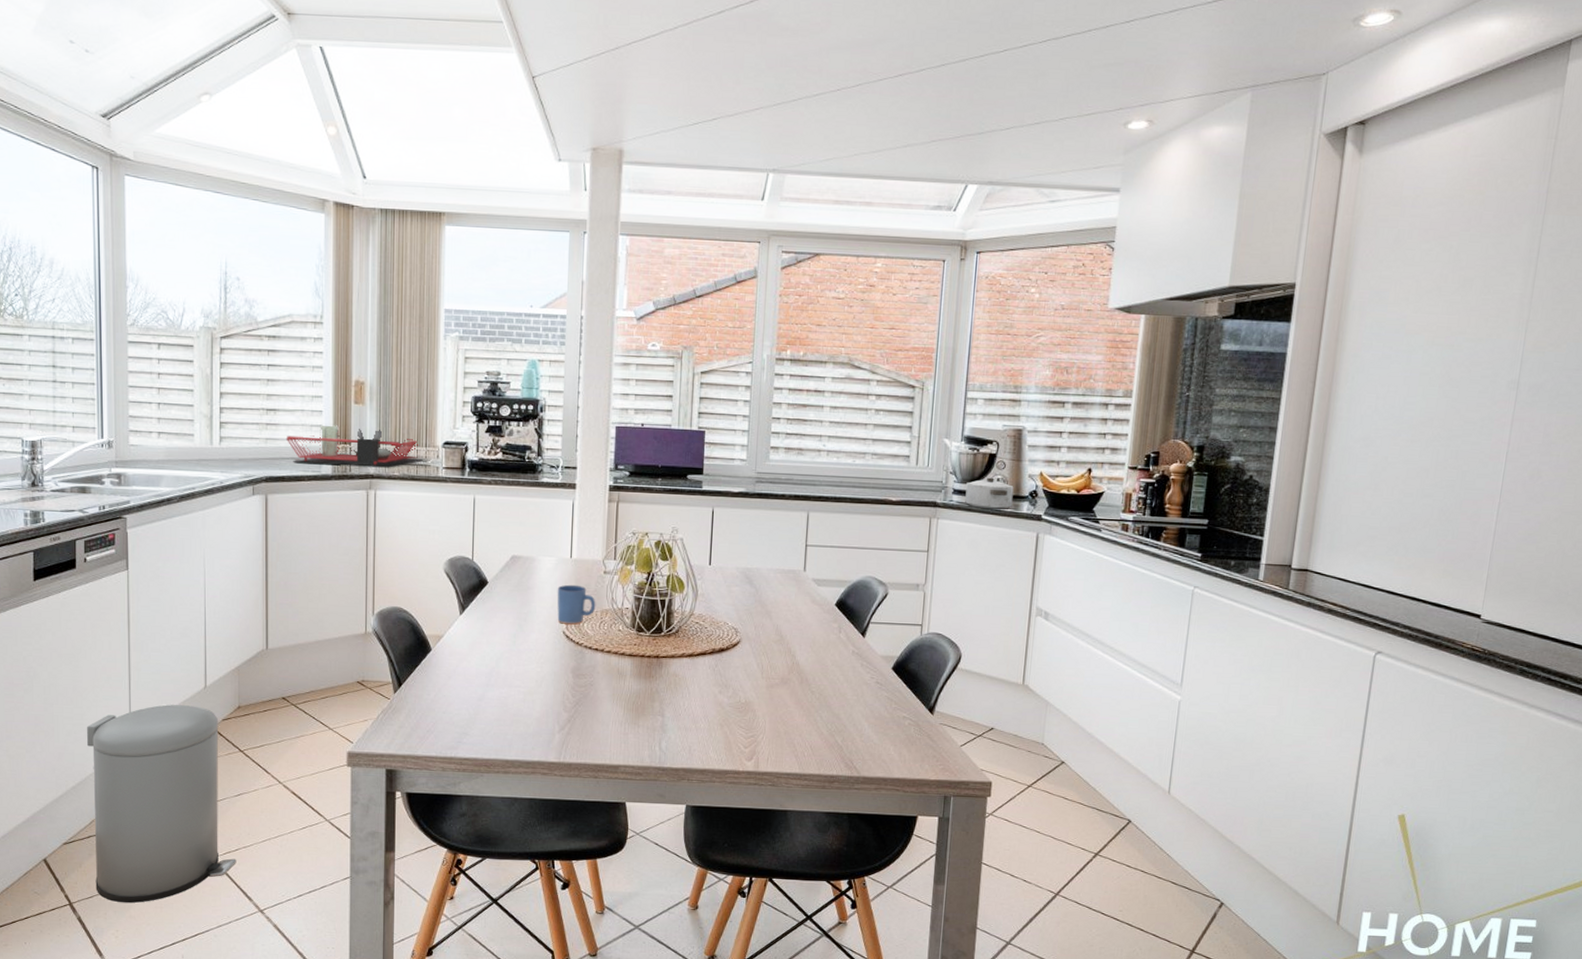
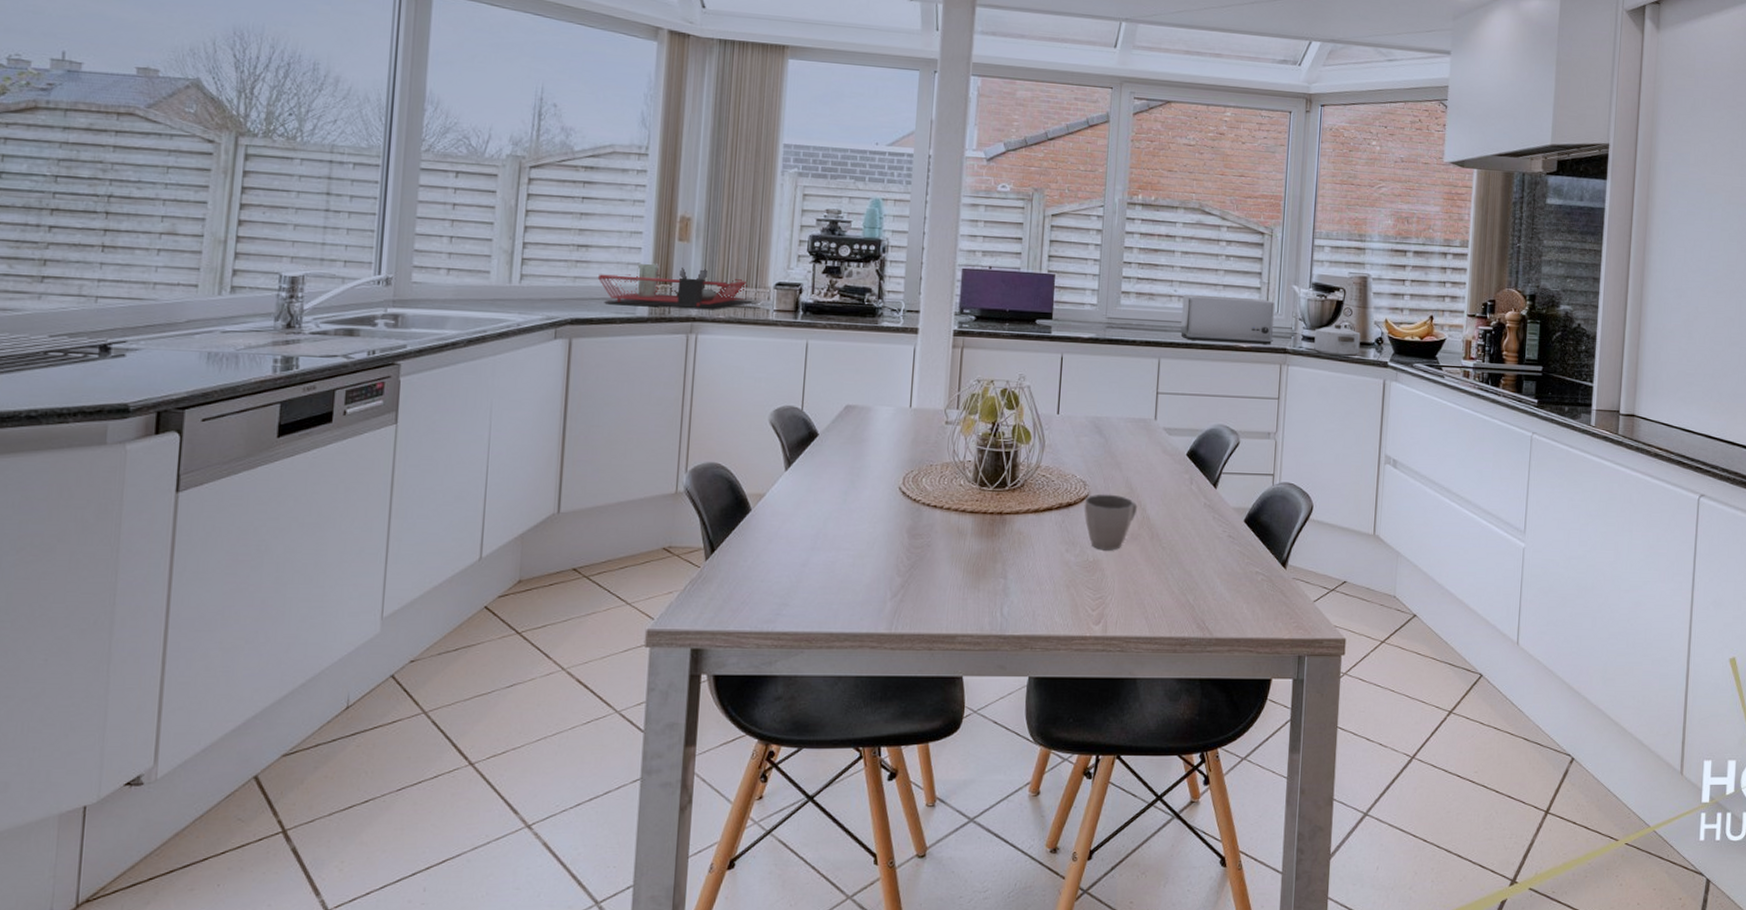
pedal bin: present [87,704,237,903] -> none [319,580,503,825]
mug: present [557,584,596,625] -> none [893,436,936,480]
cup: none [736,640,788,692] -> present [1084,494,1138,550]
toaster: none [829,448,926,499] -> present [1180,294,1275,345]

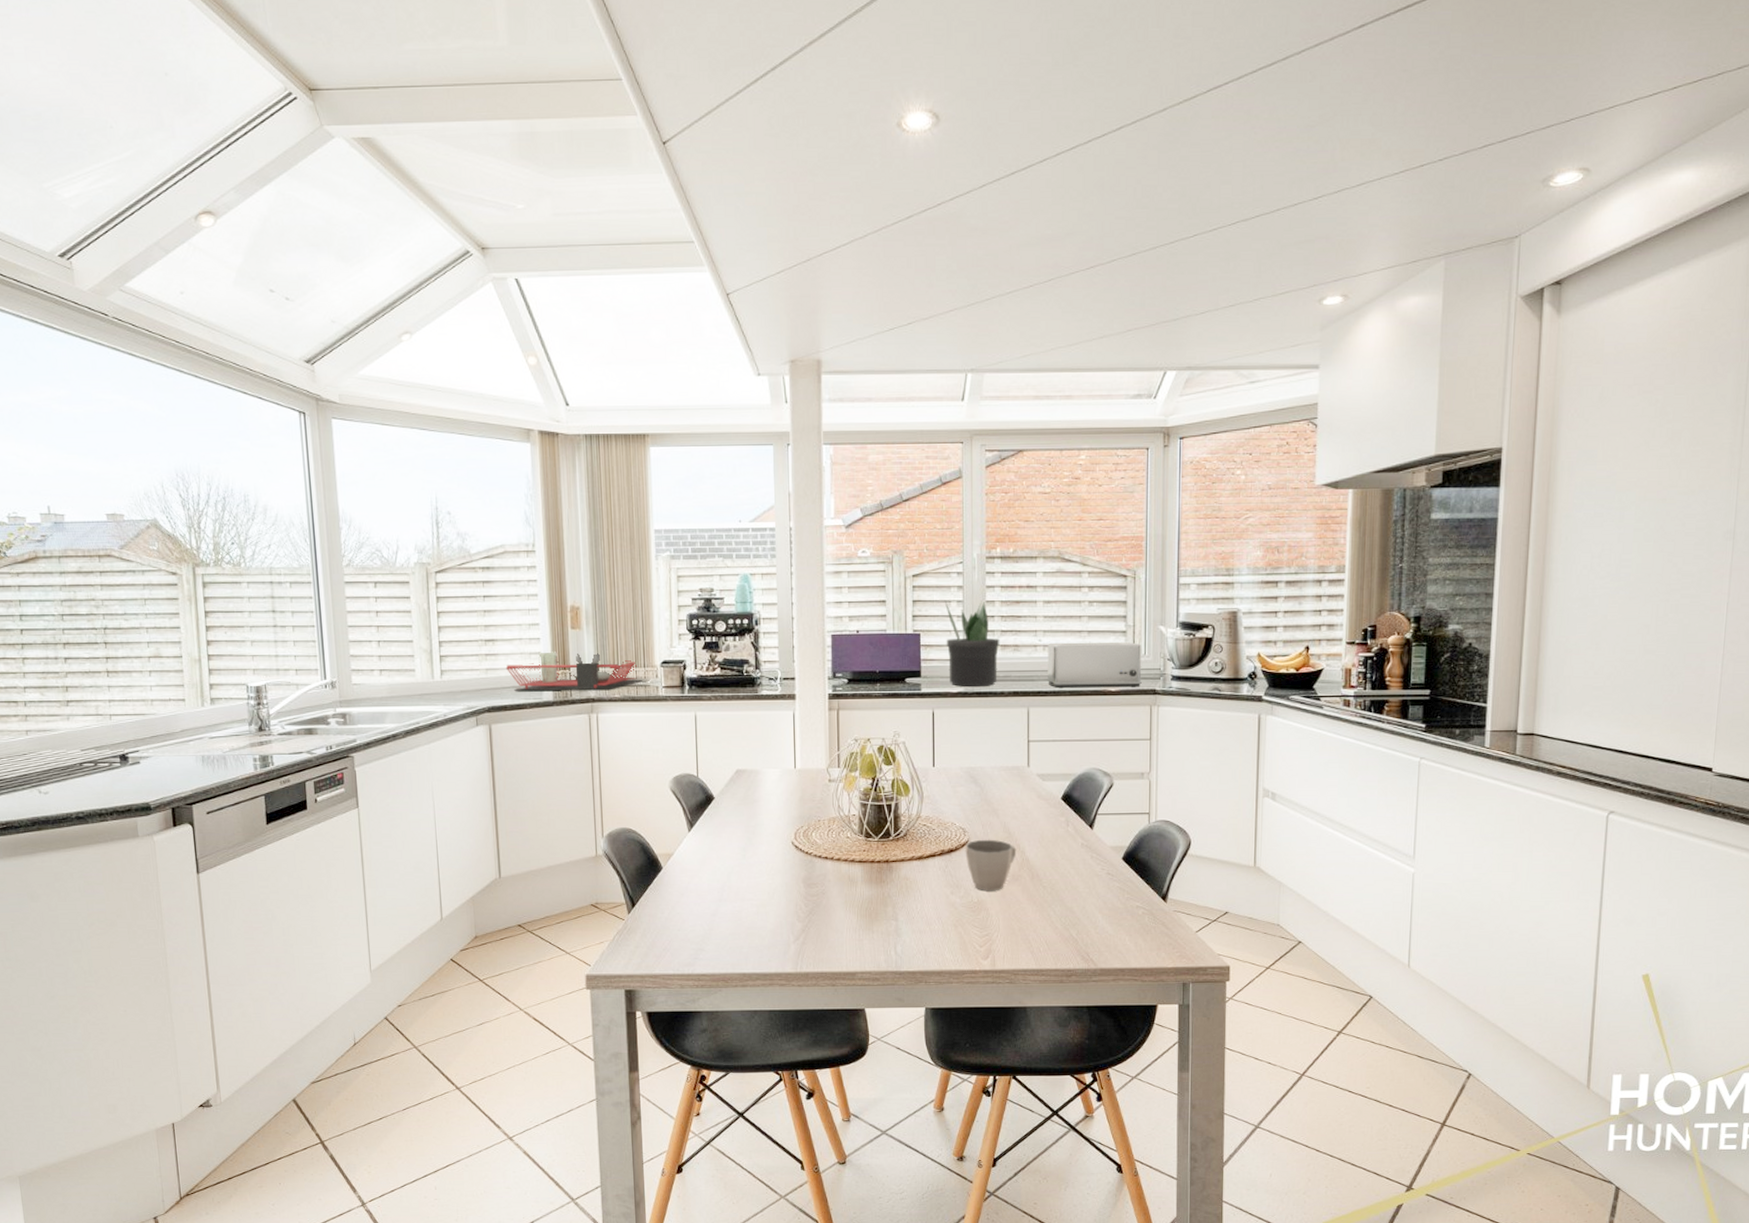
planter: none [1080,242,1135,334] -> present [944,600,1000,688]
cooking pot: present [1314,324,1361,357] -> none [1184,661,1232,694]

